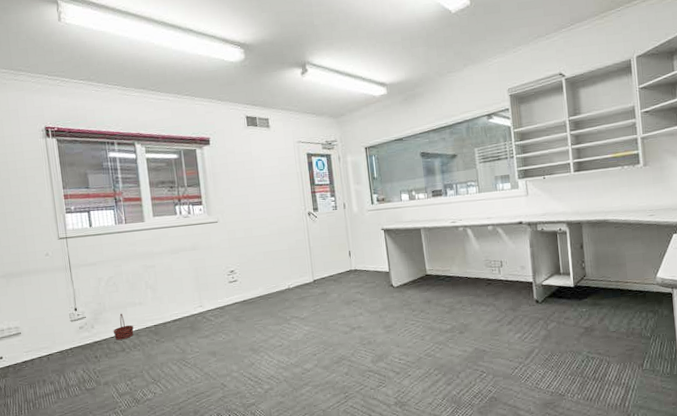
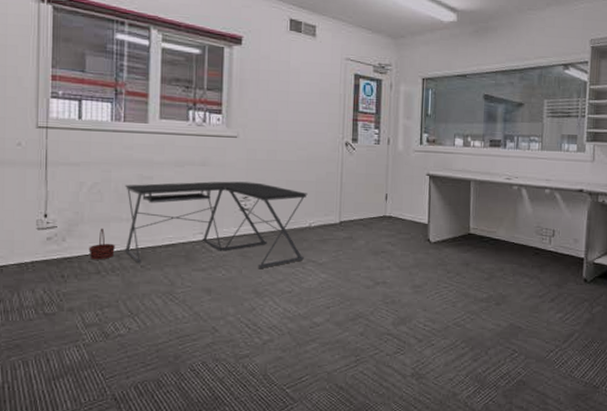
desk: none [133,257,288,339] -> present [124,181,308,269]

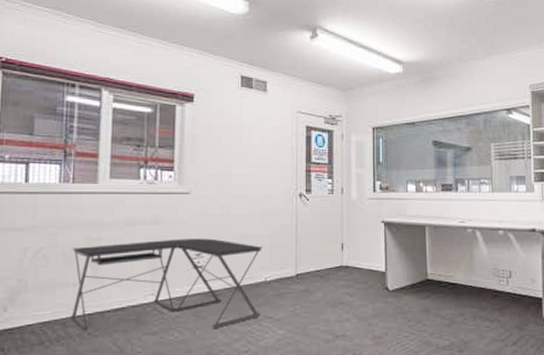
basket: present [88,228,115,260] -> none [32,294,60,330]

